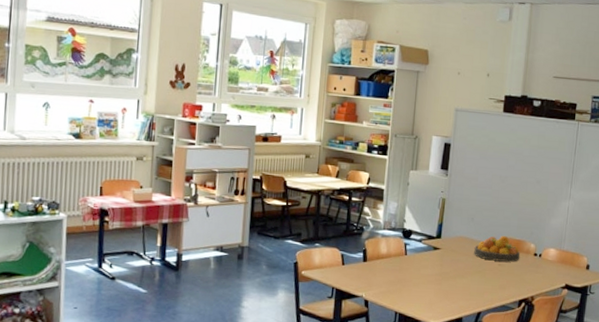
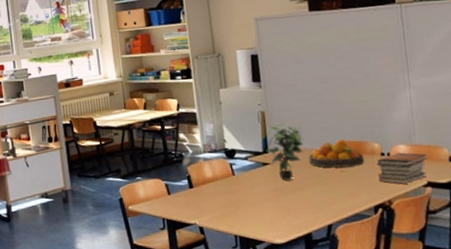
potted plant: none [440,212,474,267] -> present [267,123,305,181]
book stack: none [528,255,570,284] -> present [376,152,428,184]

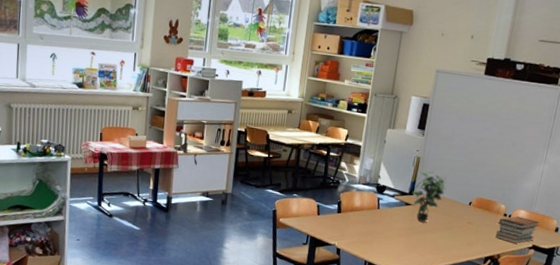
fruit bowl: present [308,139,365,168] -> none [444,195,490,221]

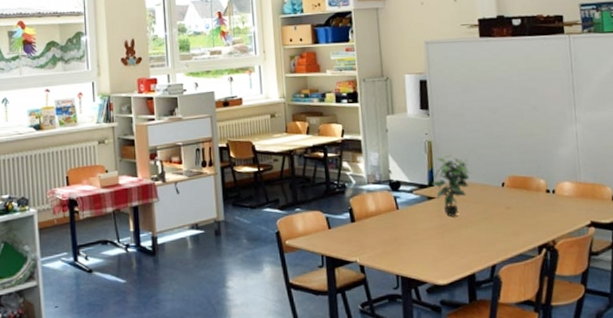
book stack: present [495,216,540,244] -> none [541,190,592,224]

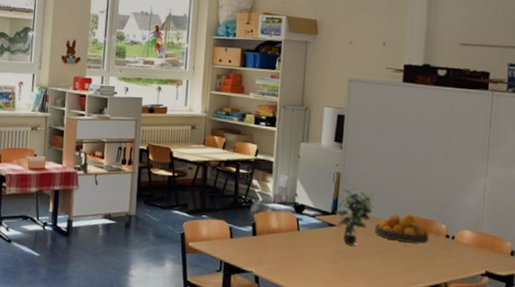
fruit bowl: none [474,173,531,205] -> present [375,213,429,244]

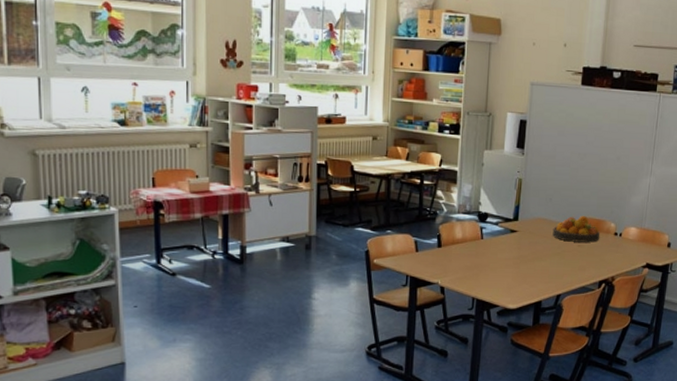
potted plant: present [336,187,374,245] -> none [517,193,553,249]

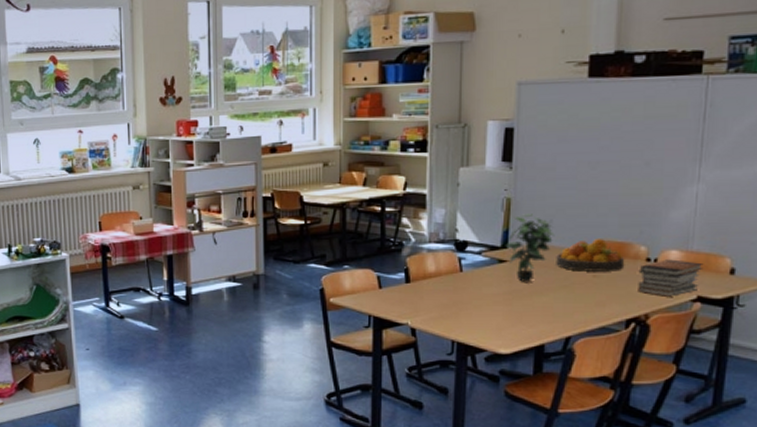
potted plant: none [517,193,553,249] -> present [506,214,555,282]
book stack: none [608,234,651,263] -> present [638,259,704,297]

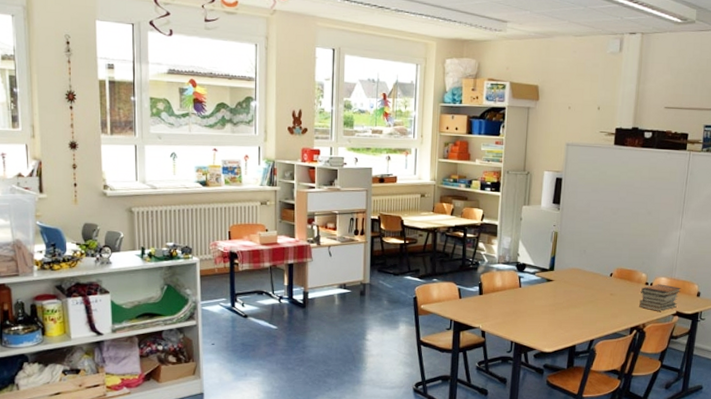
potted plant: present [506,214,555,282] -> none [553,245,587,297]
fruit bowl: present [556,238,625,272] -> none [586,266,632,292]

